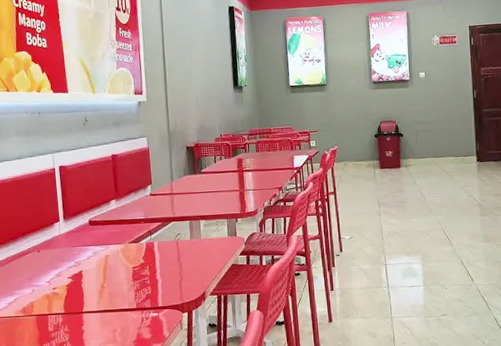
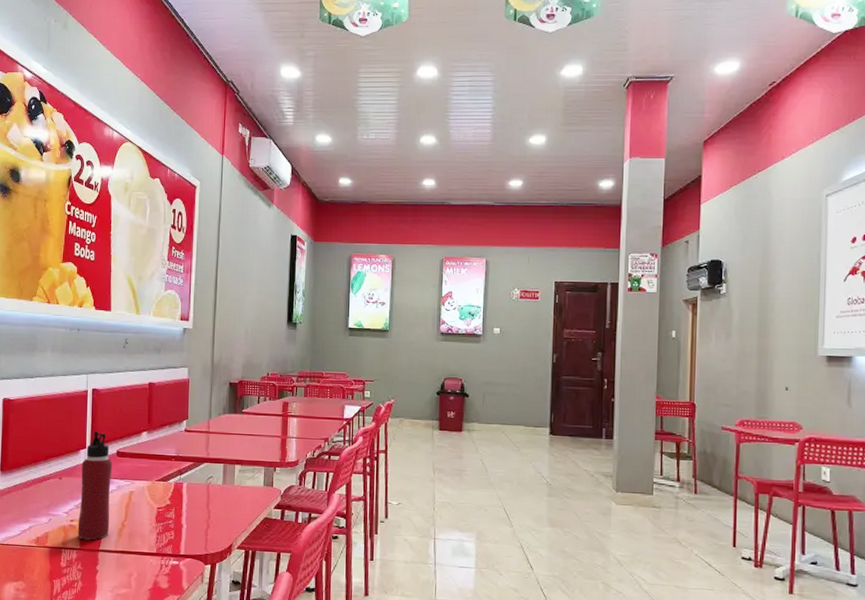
water bottle: none [57,204,91,305] -> present [77,431,113,540]

